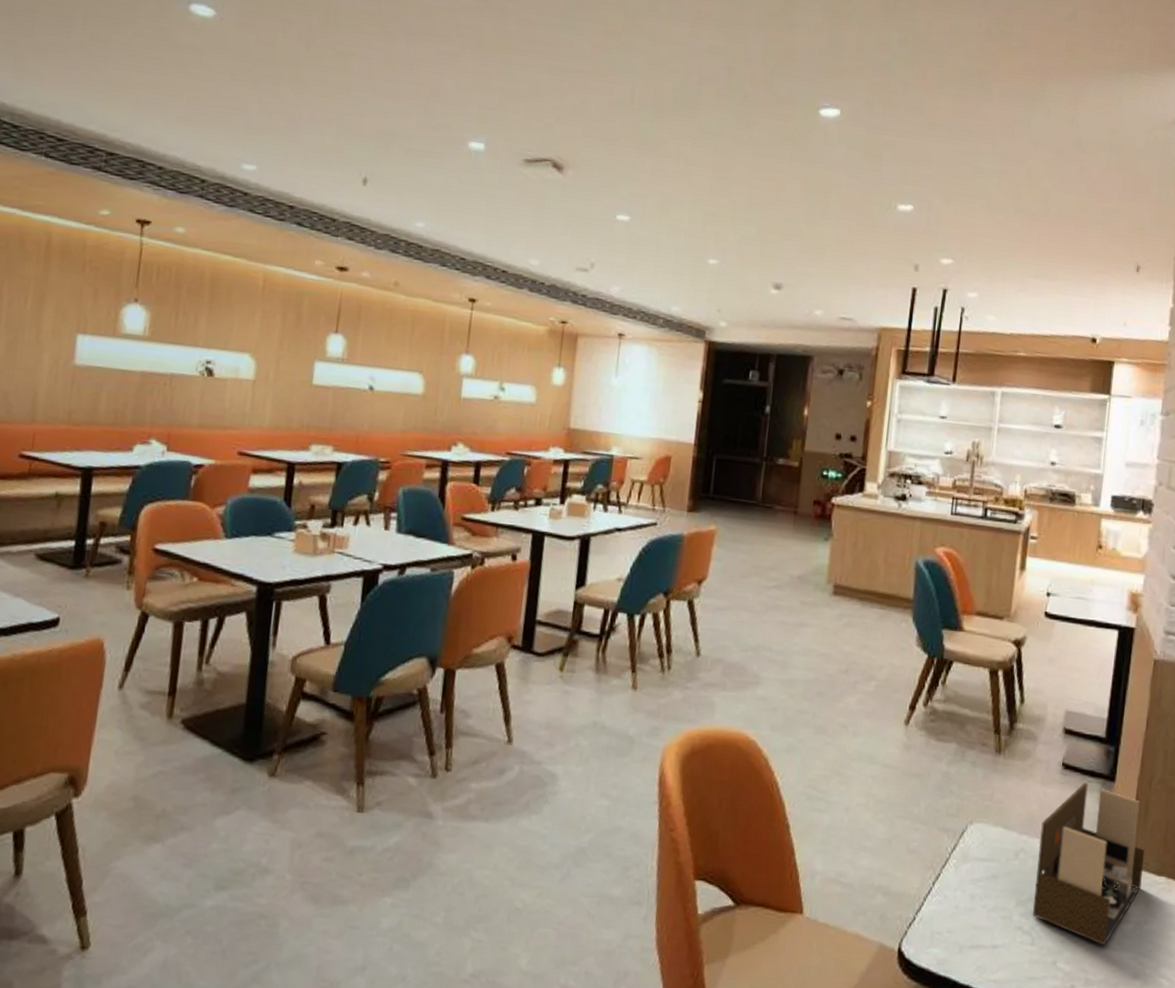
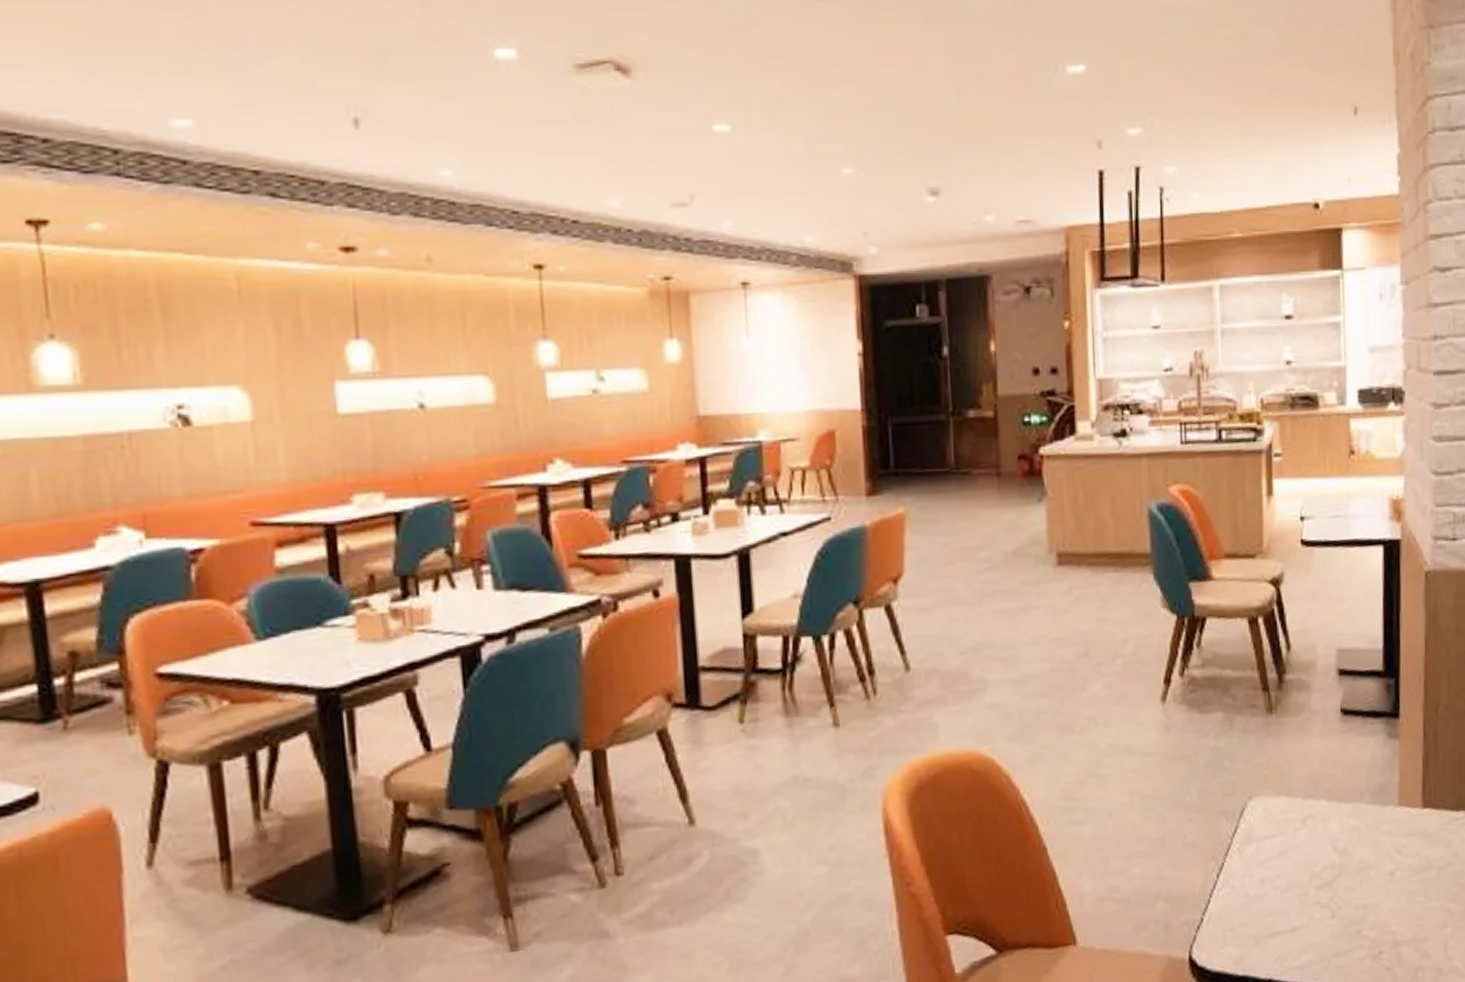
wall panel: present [1033,782,1145,946] -> none [1326,724,1440,901]

